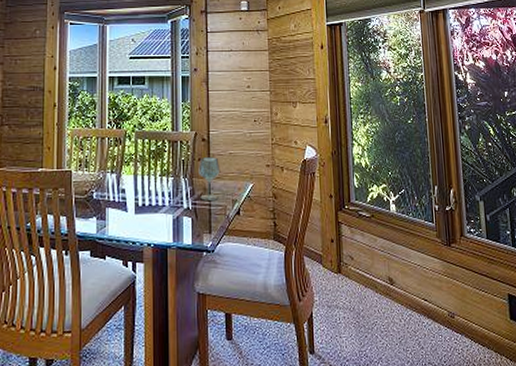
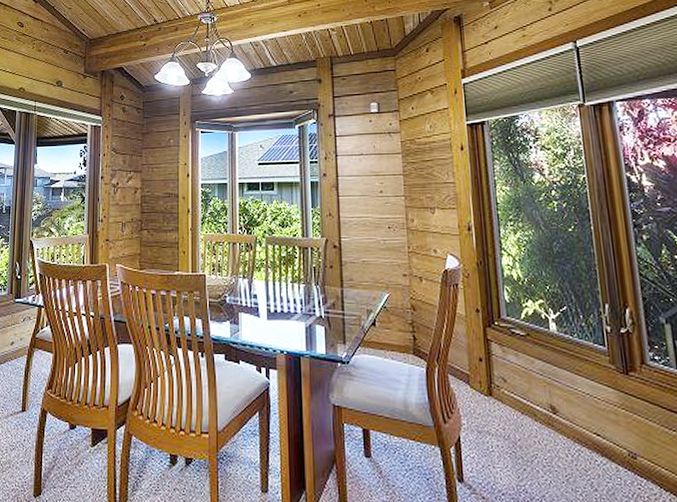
wine glass: present [198,157,221,202] -> none [330,265,354,311]

